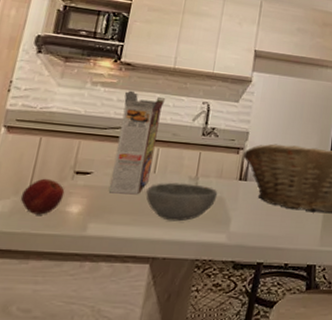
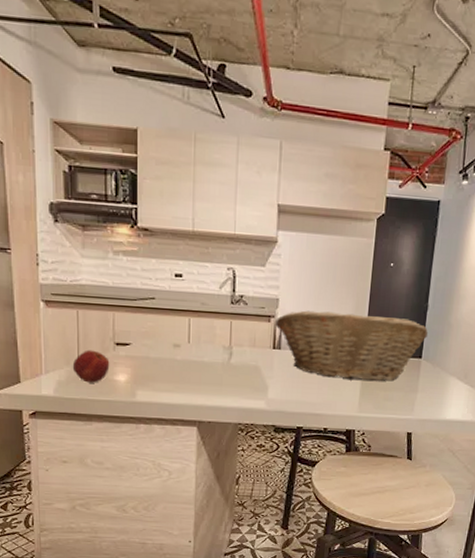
cereal box: present [108,90,166,195] -> none [147,258,189,364]
bowl: present [145,182,218,222] -> none [184,352,253,389]

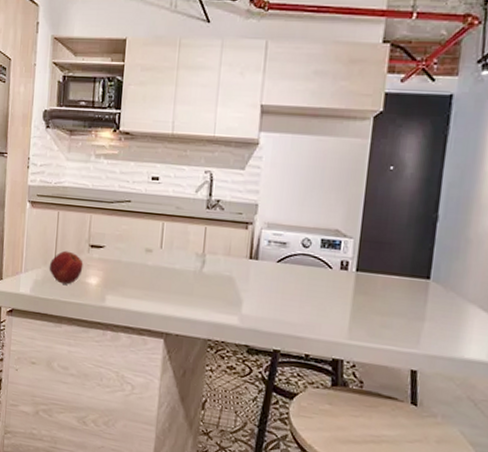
fruit basket: present [275,310,429,382] -> none [253,217,439,305]

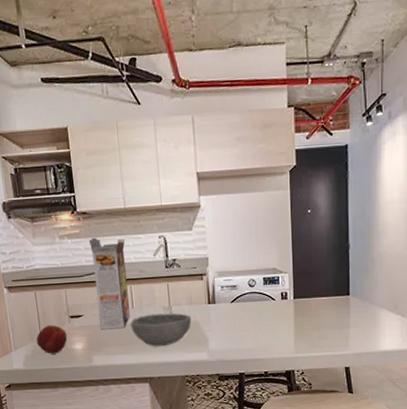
cereal box: none [120,161,167,270] -> present [88,237,130,330]
bowl: none [155,258,227,300] -> present [130,313,192,347]

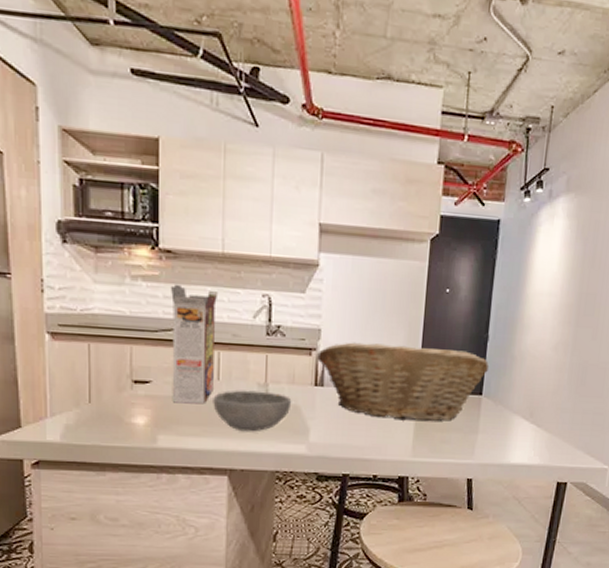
apple: present [36,325,68,354] -> none [82,388,126,427]
fruit basket: none [207,260,353,324] -> present [317,342,490,422]

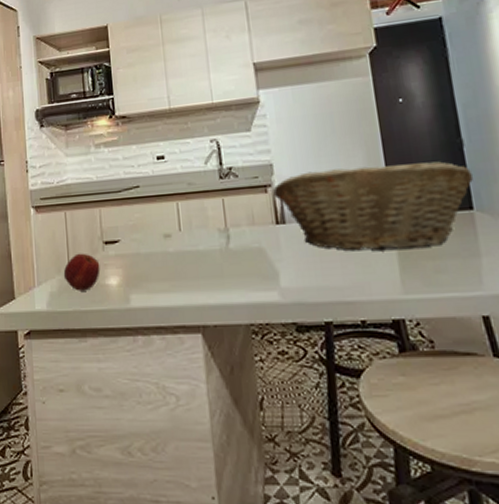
apple: none [82,388,126,427] -> present [63,253,101,291]
cereal box: present [170,284,219,404] -> none [127,144,177,260]
bowl: present [213,390,292,432] -> none [177,237,256,283]

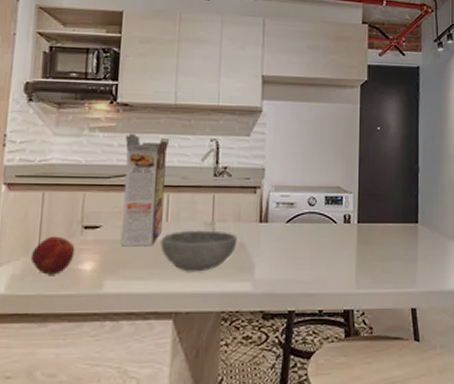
cereal box: none [127,144,177,260] -> present [120,133,170,247]
bowl: none [177,237,256,283] -> present [160,230,238,272]
fruit basket: present [273,161,474,252] -> none [261,179,422,252]

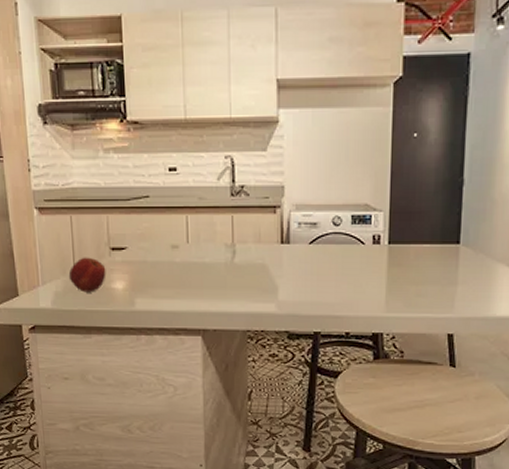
cereal box: present [120,133,170,247] -> none [138,153,184,267]
bowl: present [160,230,238,272] -> none [184,251,259,293]

